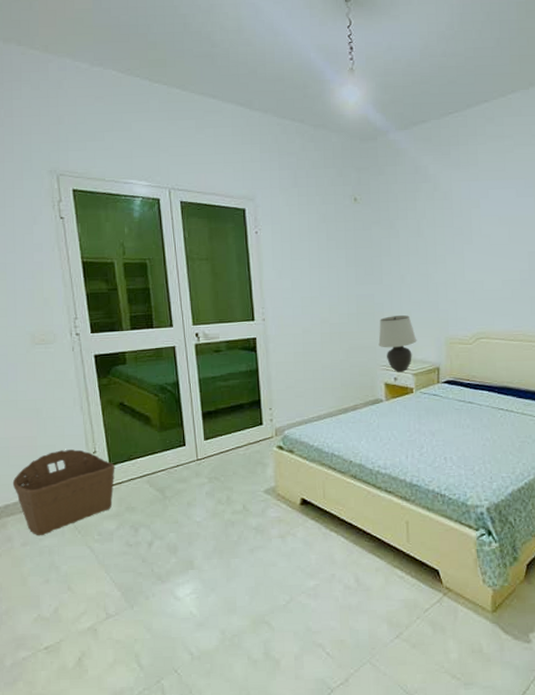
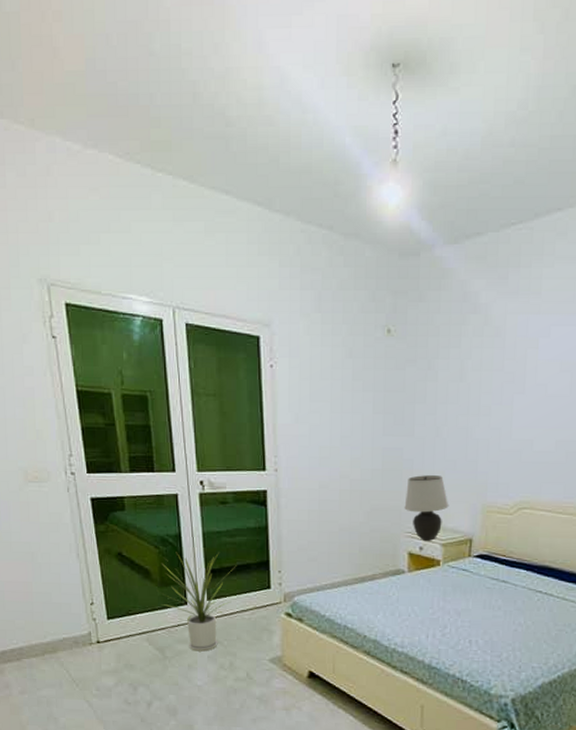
wicker basket: present [12,449,115,536] -> none [8,599,114,686]
house plant: none [156,395,231,489] -> present [156,552,237,652]

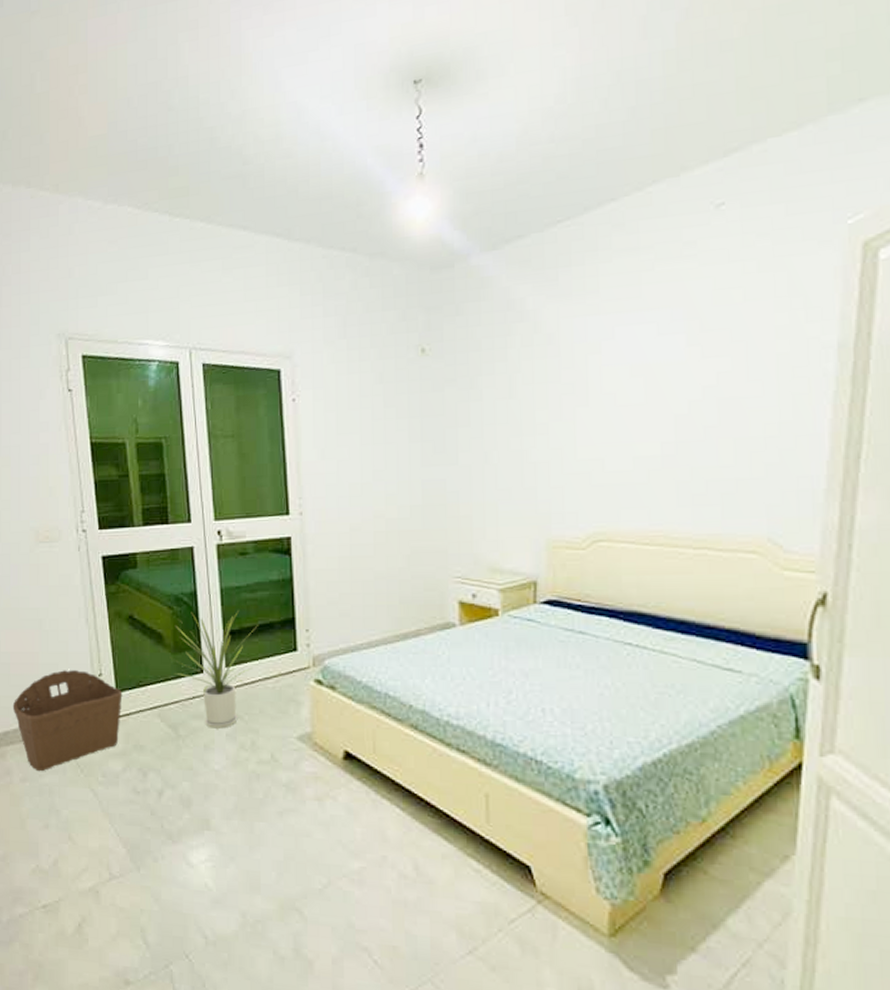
wicker basket: none [8,599,114,686] -> present [12,670,123,772]
table lamp: present [404,475,449,541] -> none [451,508,506,586]

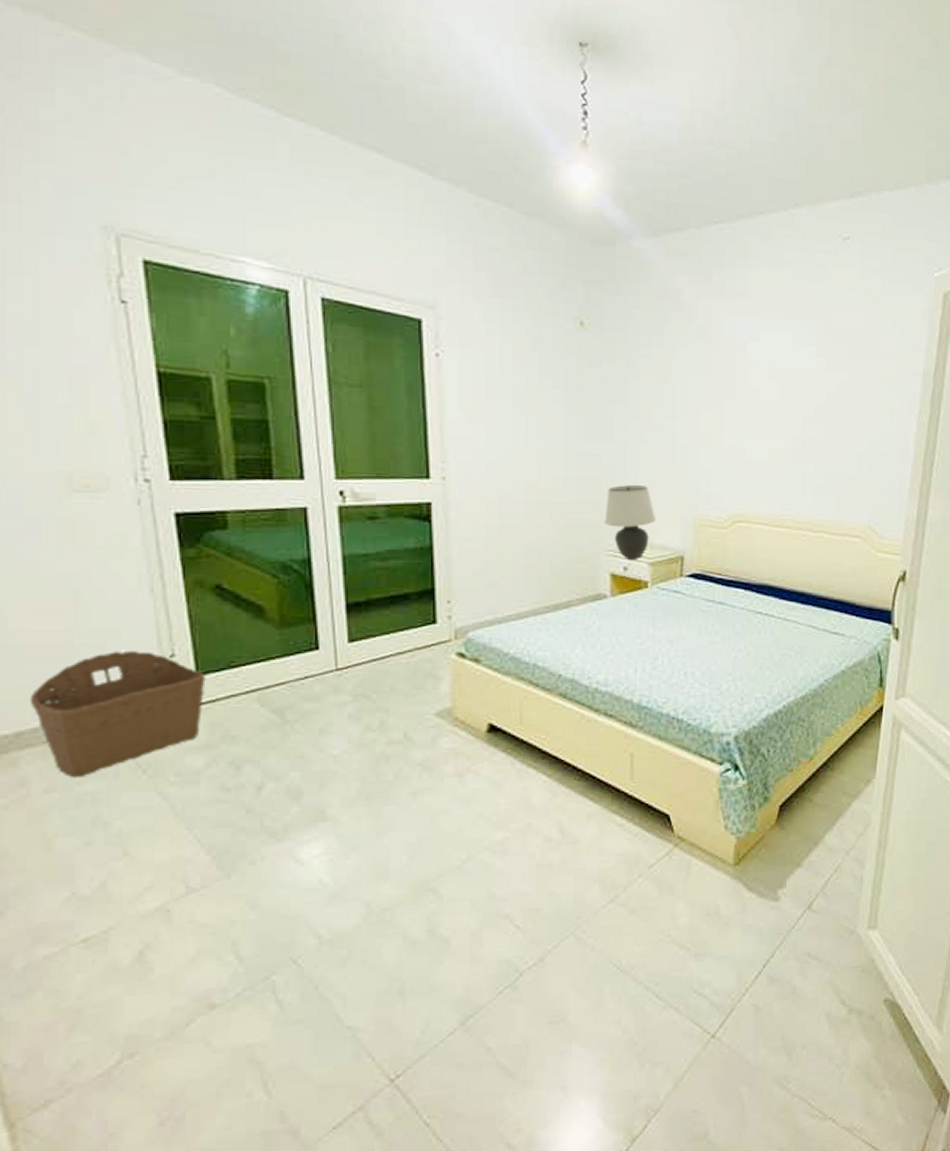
house plant: present [170,610,258,729] -> none [273,580,390,710]
table lamp: none [451,508,506,586] -> present [604,485,657,560]

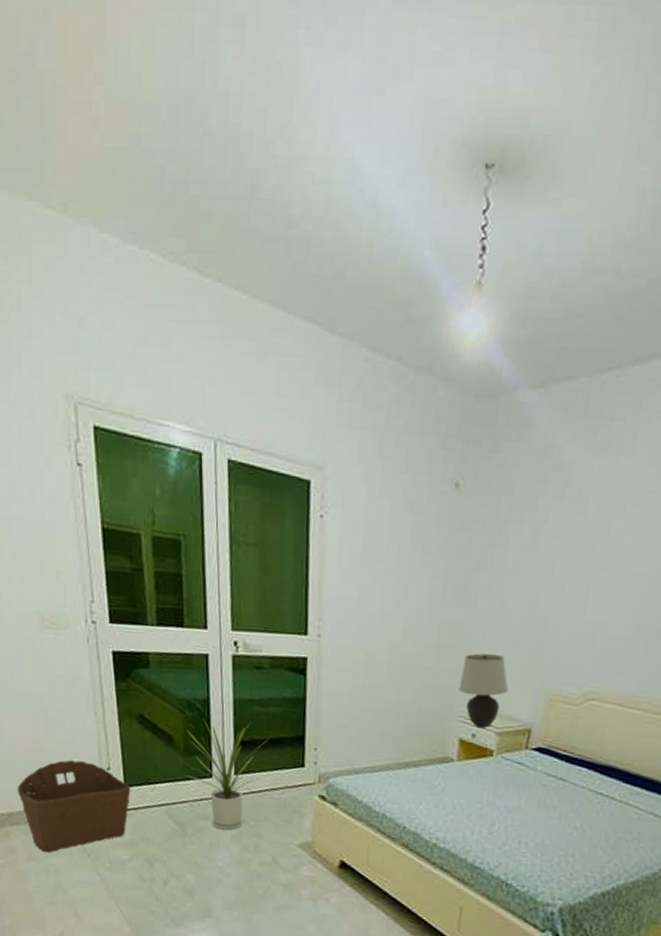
house plant: none [273,580,390,710] -> present [179,718,269,831]

